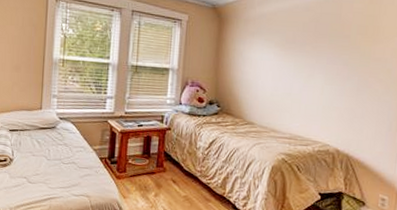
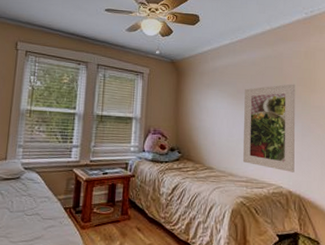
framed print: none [287,32,355,130] -> present [242,83,296,173]

